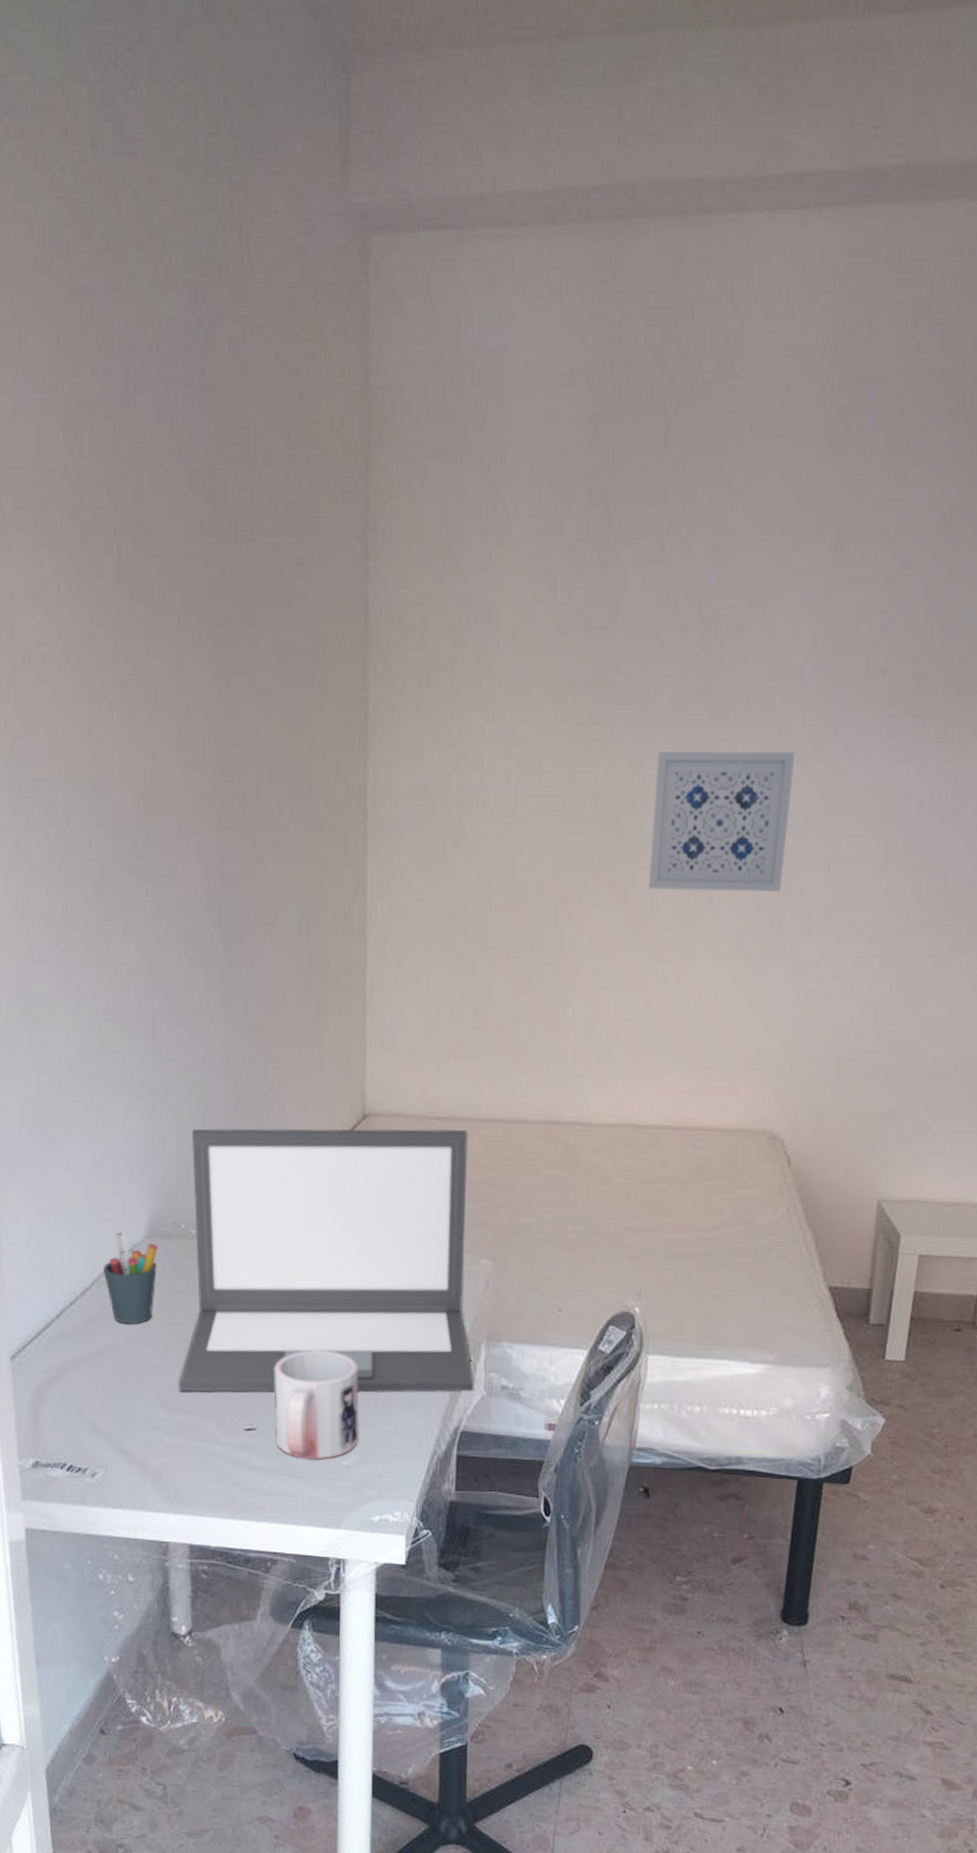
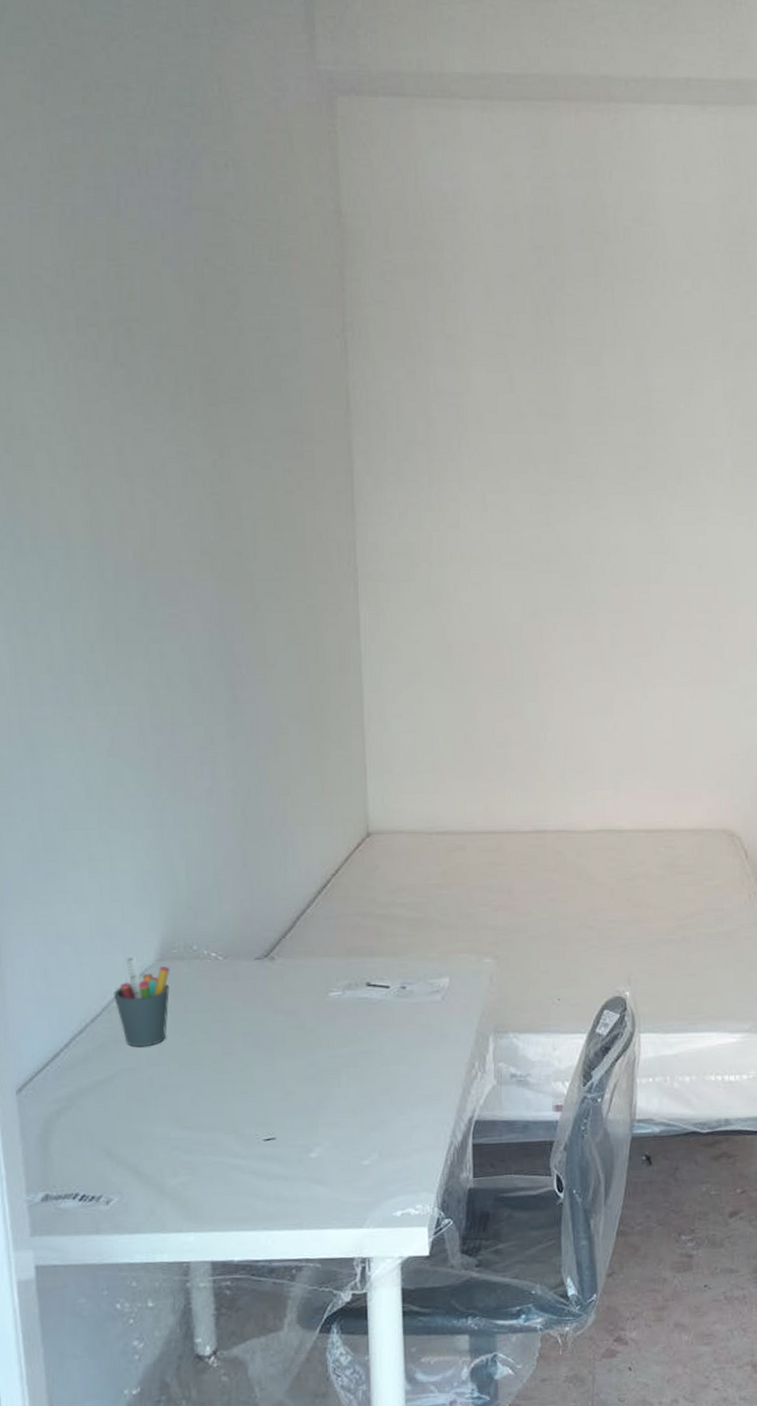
laptop: present [178,1128,475,1393] -> none [195,842,485,1109]
mug: present [274,1350,359,1460] -> none [291,1055,378,1164]
wall art: present [648,751,796,891] -> none [609,516,722,629]

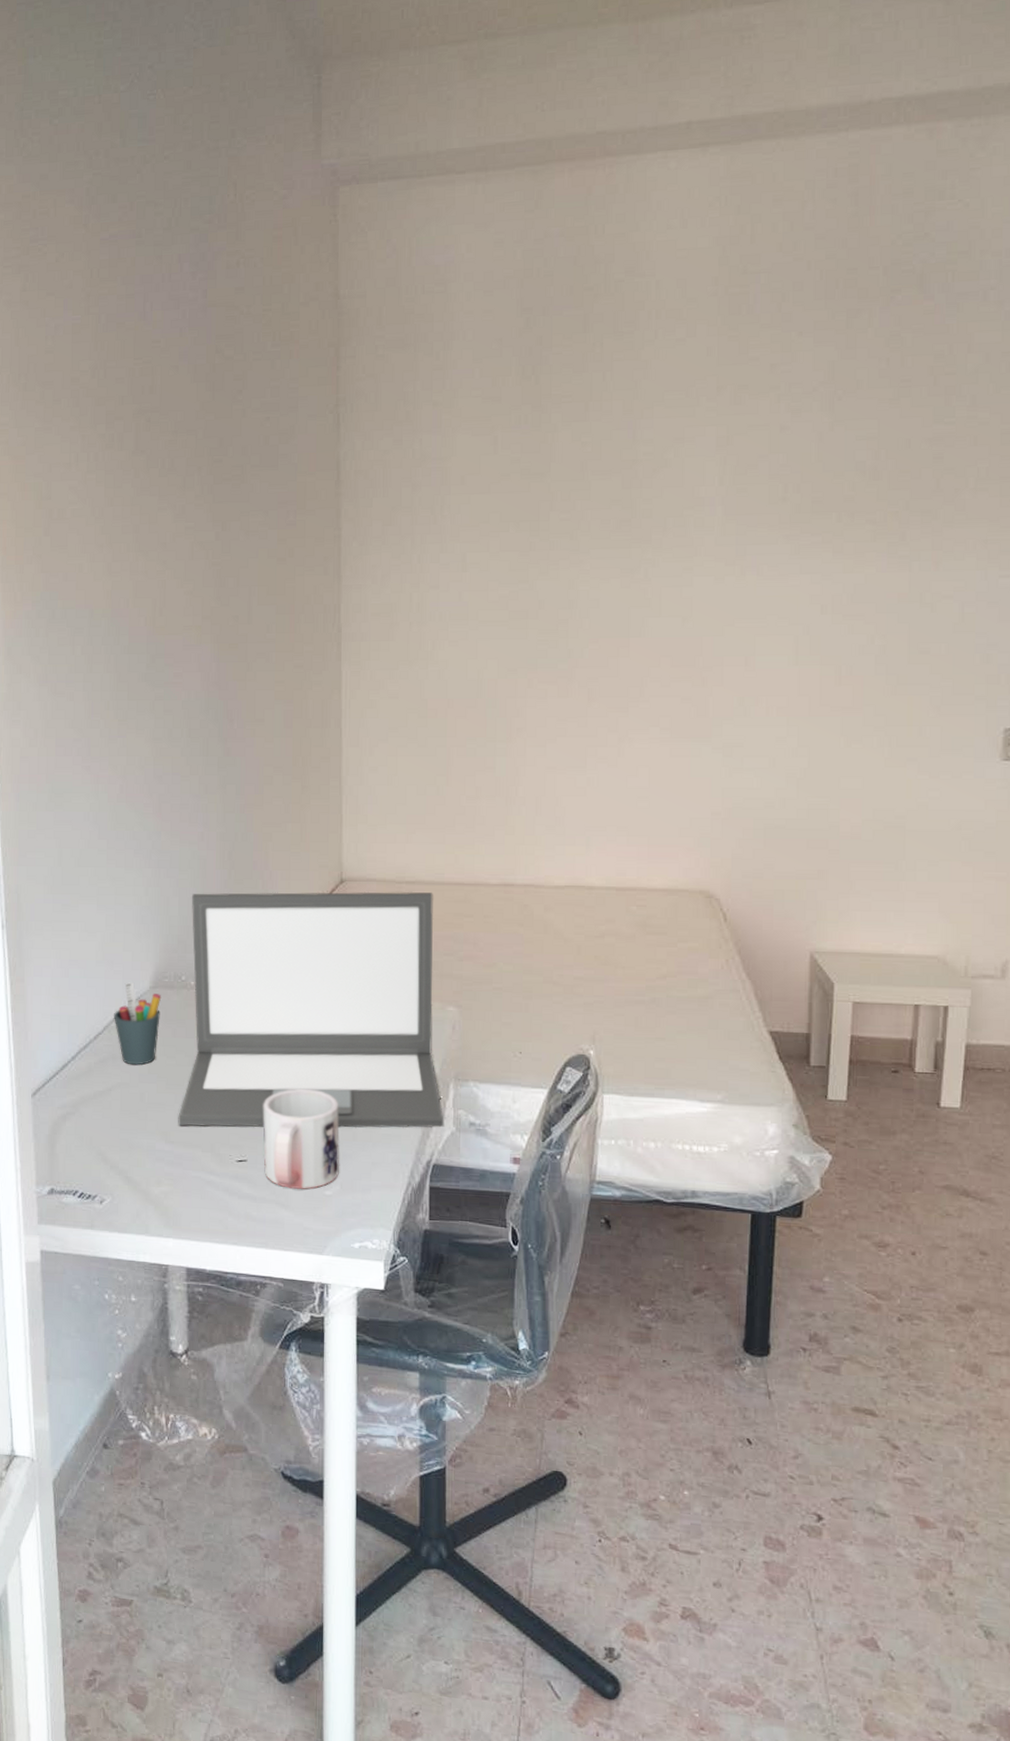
laptop: none [195,842,485,1109] -> present [178,891,444,1128]
mug: none [291,1055,378,1164] -> present [263,1088,340,1190]

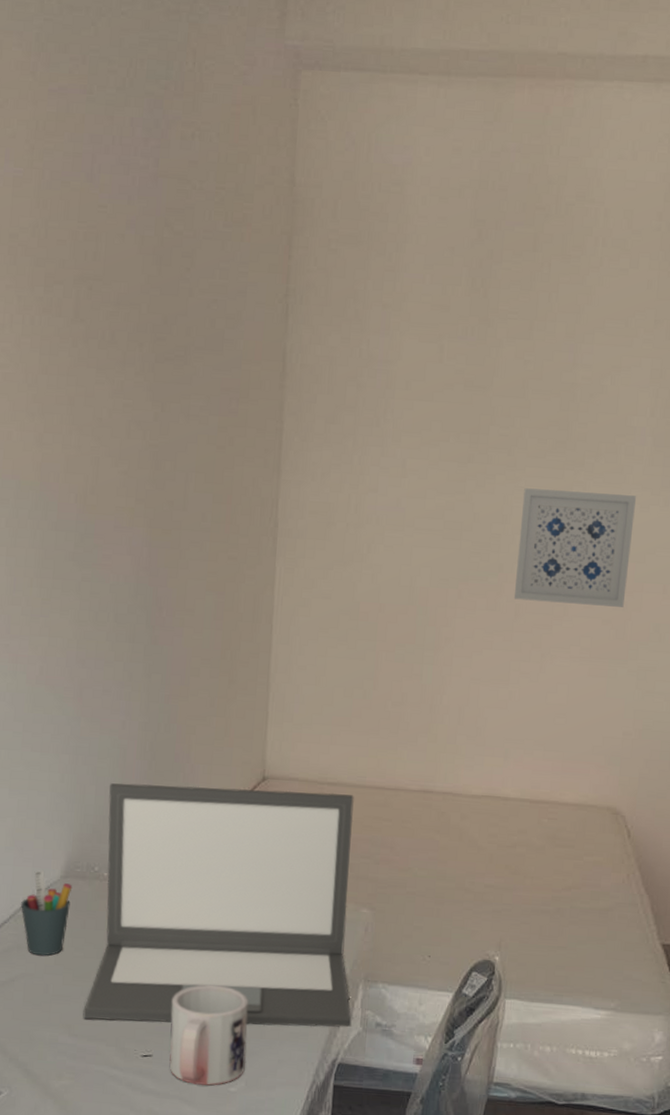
wall art: none [585,568,710,684] -> present [513,488,637,607]

